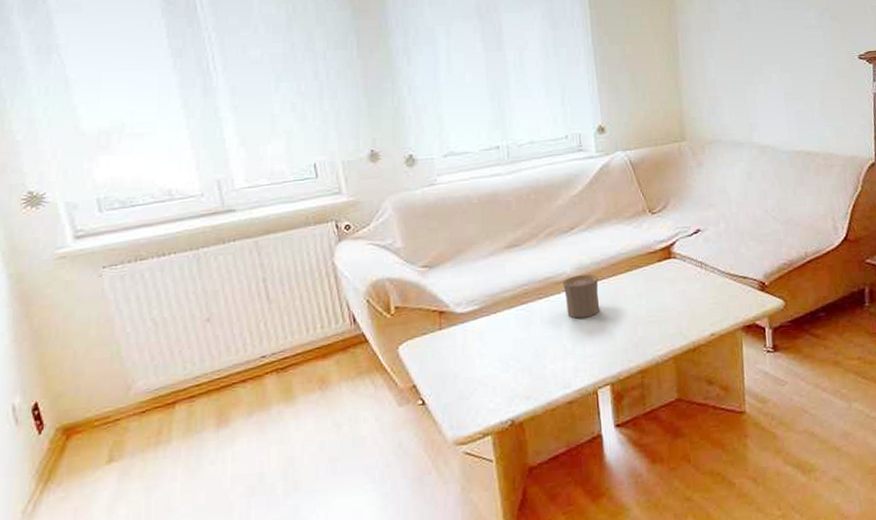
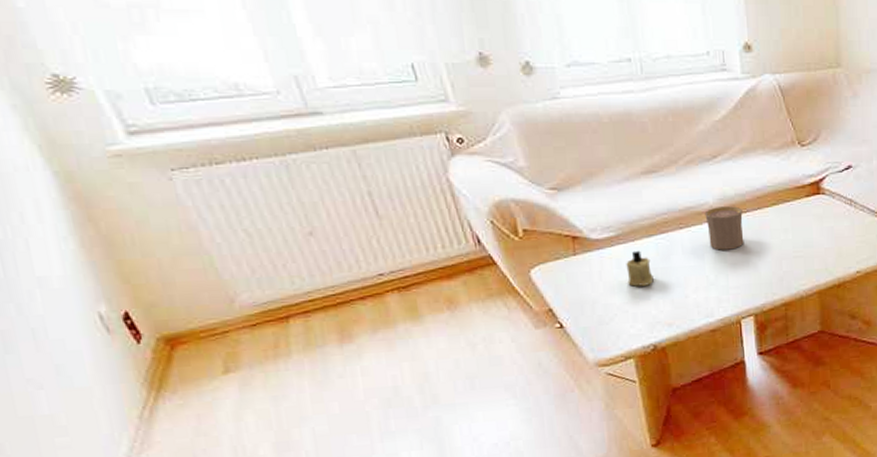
candle: none [488,322,513,359] -> present [626,250,654,286]

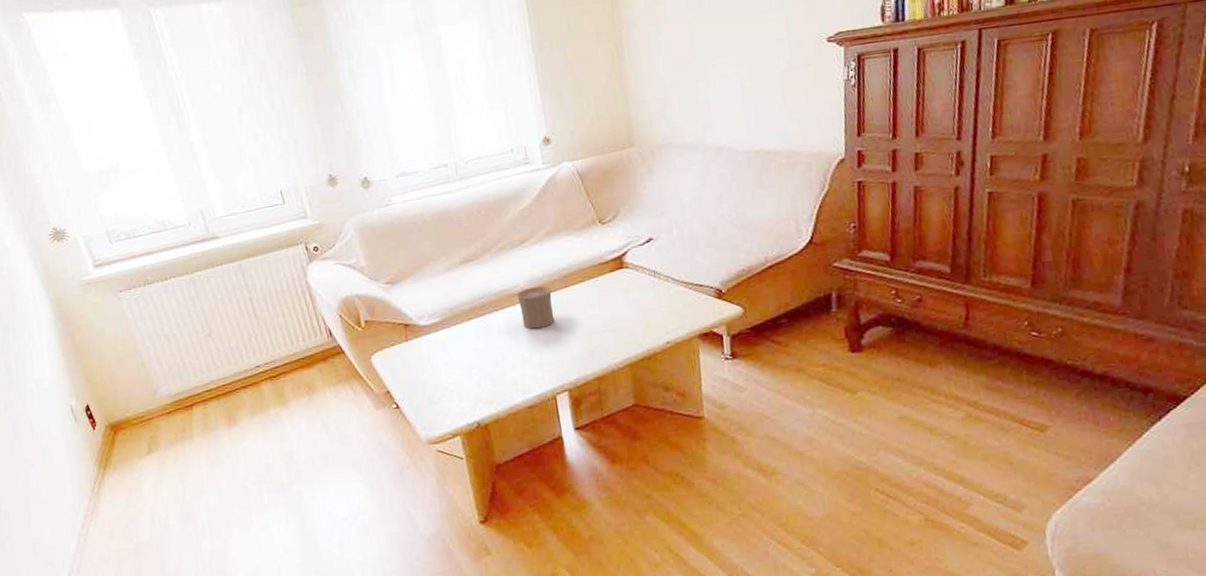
candle: present [626,250,654,286] -> none [450,333,475,367]

